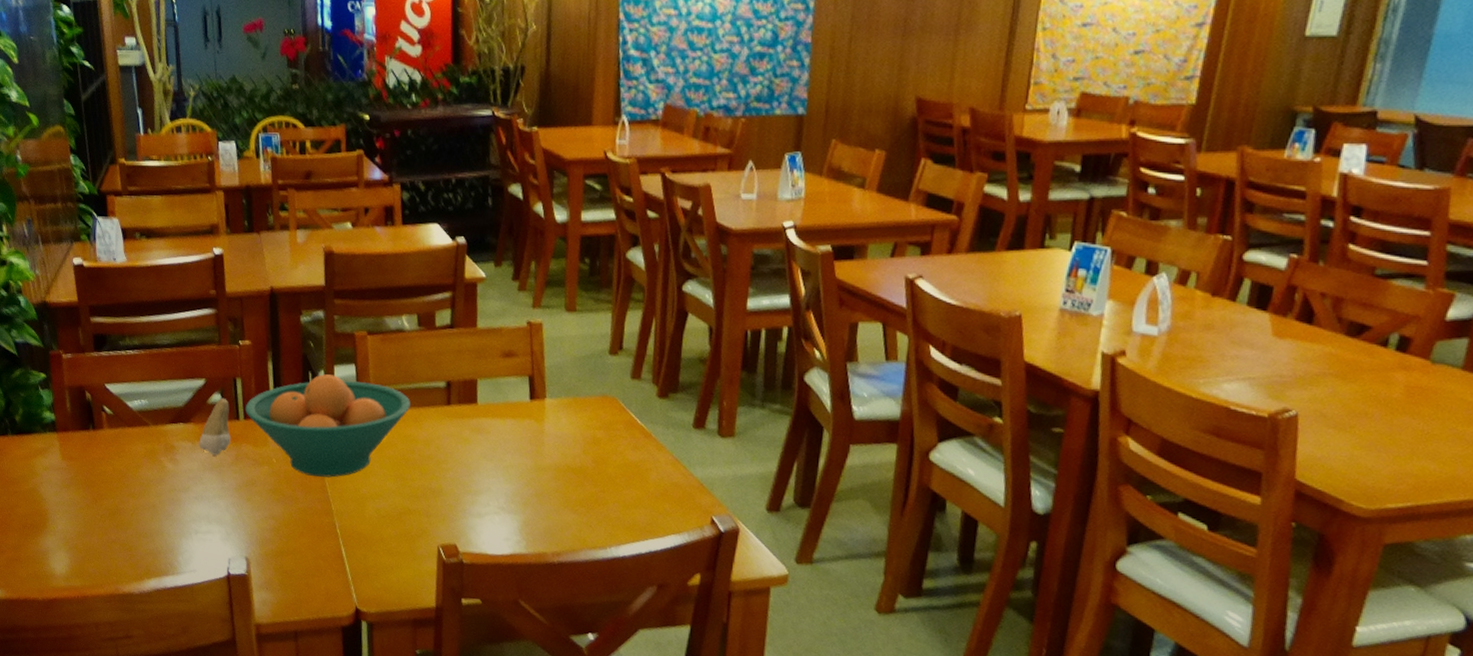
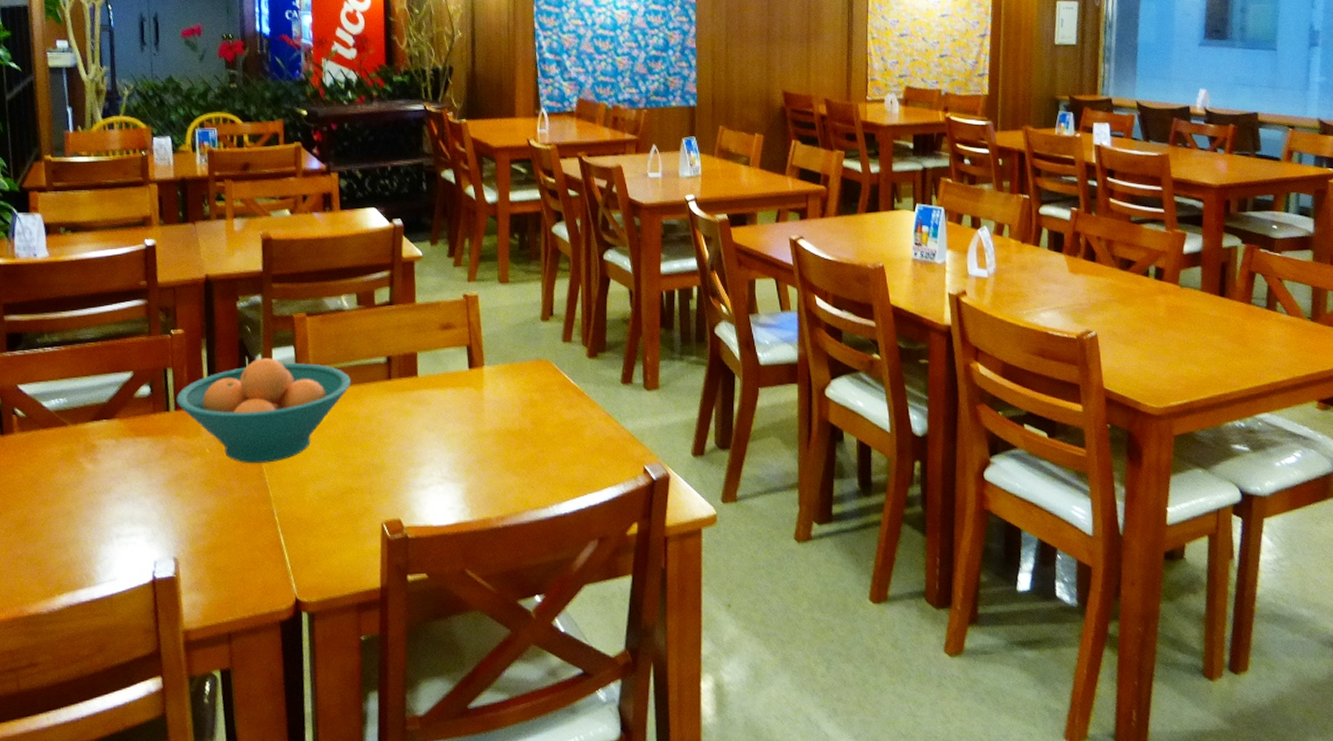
tooth: present [199,397,231,456] -> none [123,389,160,451]

